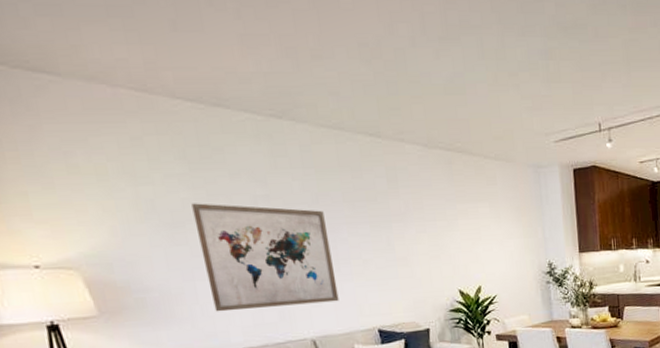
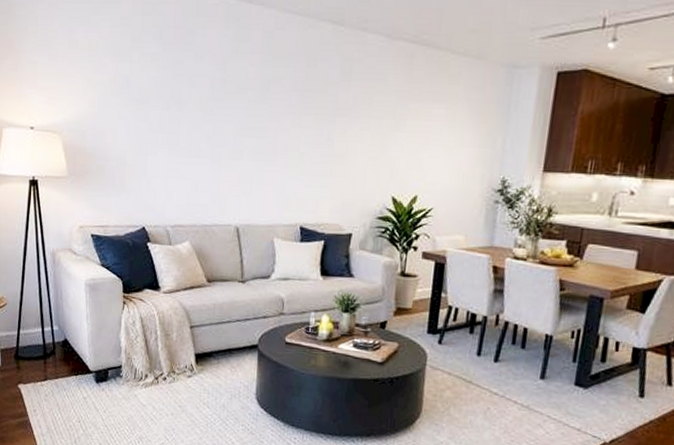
wall art: present [191,203,339,312] -> none [157,82,272,192]

